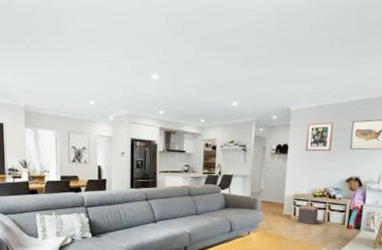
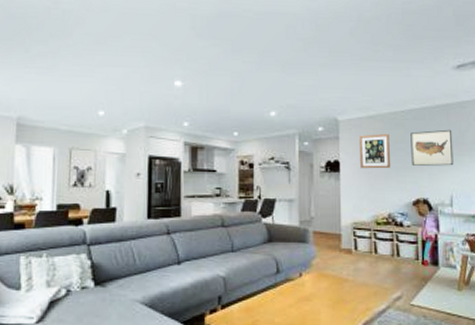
footstool: present [297,205,319,225] -> none [359,236,386,262]

